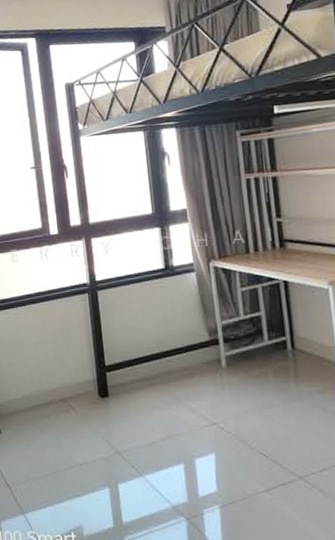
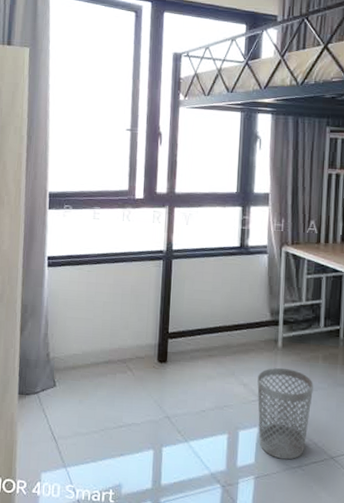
wastebasket: none [205,388,269,485] -> present [257,367,313,460]

